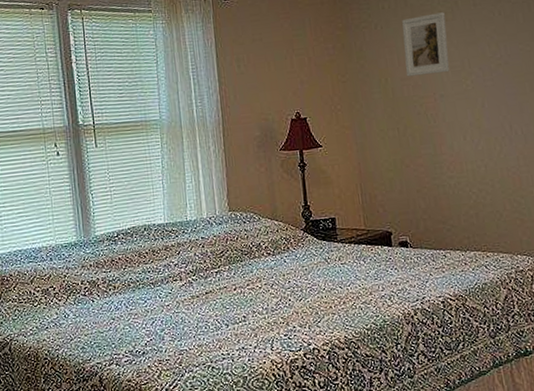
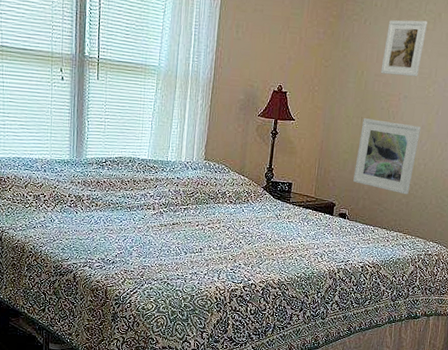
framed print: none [400,124,475,205] -> present [353,118,422,195]

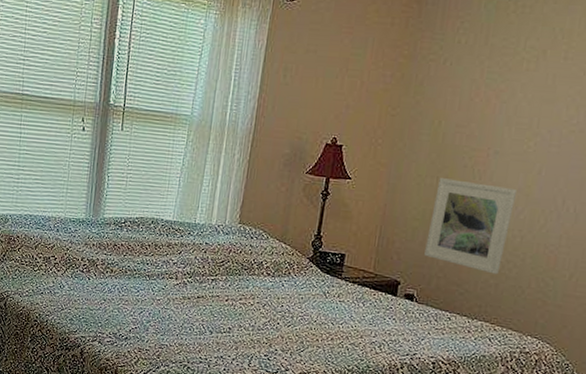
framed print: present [380,20,428,77] -> none [463,59,529,128]

